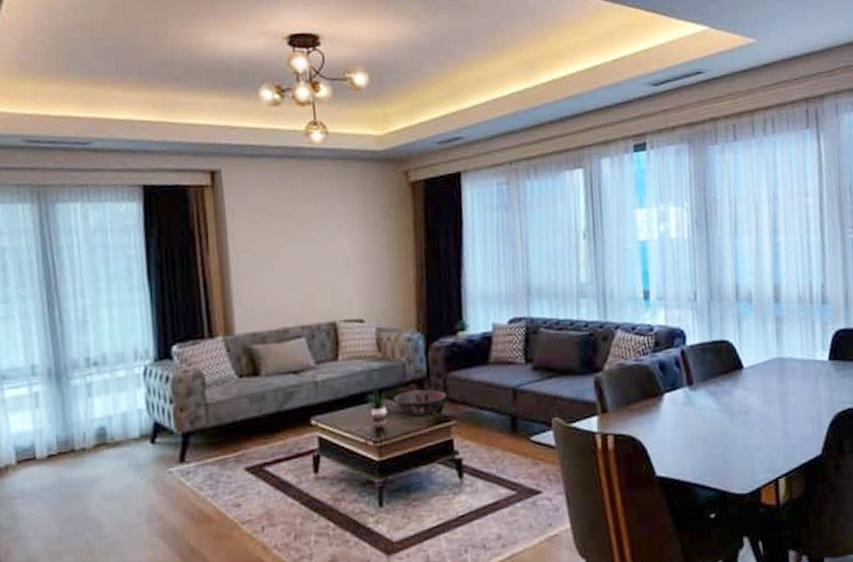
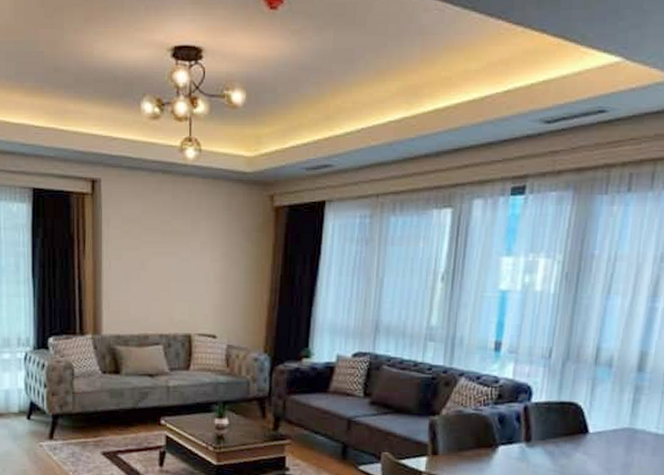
decorative bowl: present [393,389,447,417] -> none [235,407,285,432]

